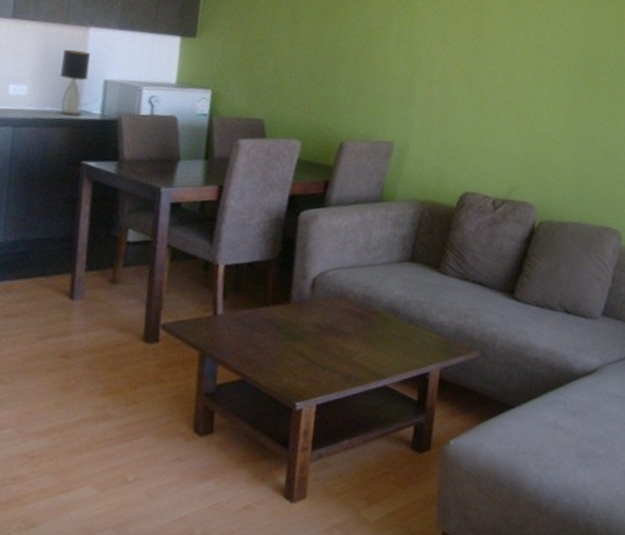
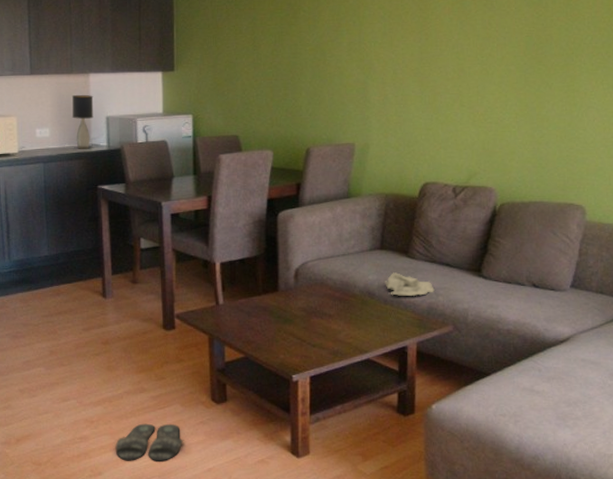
slippers: none [59,459,153,510] -> present [115,423,184,463]
tissue: none [411,288,464,317] -> present [385,272,435,297]

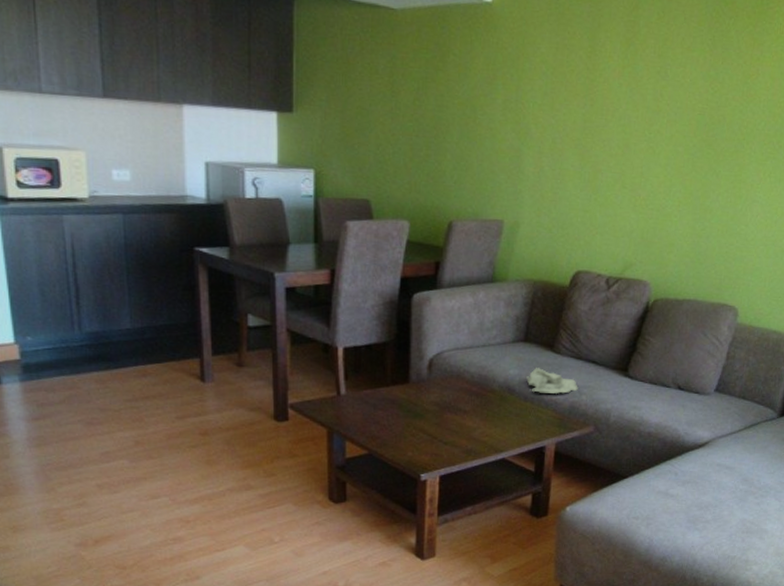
table lamp: present [71,94,94,149] -> none [159,129,189,201]
slippers: present [115,423,184,463] -> none [216,523,297,566]

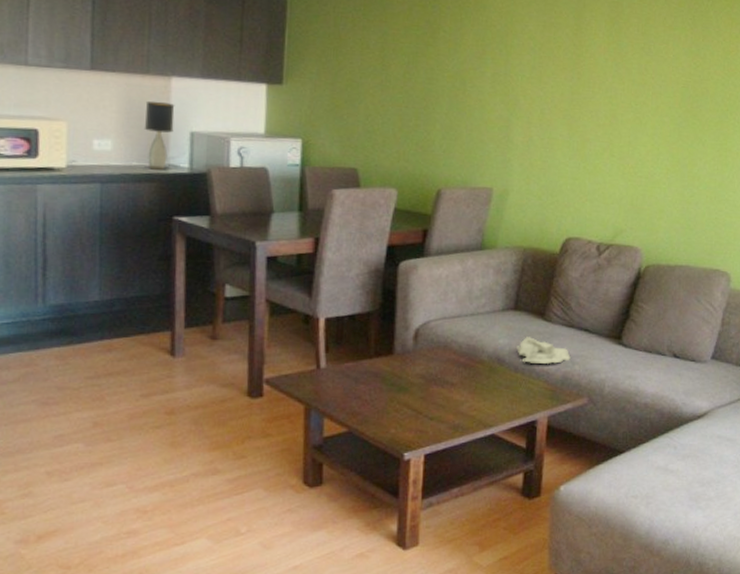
table lamp: none [159,129,189,201] -> present [144,101,175,170]

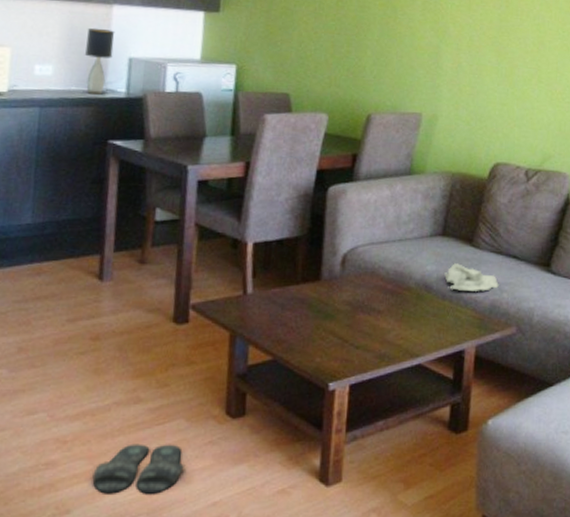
slippers: none [174,512,266,561] -> present [92,444,186,495]

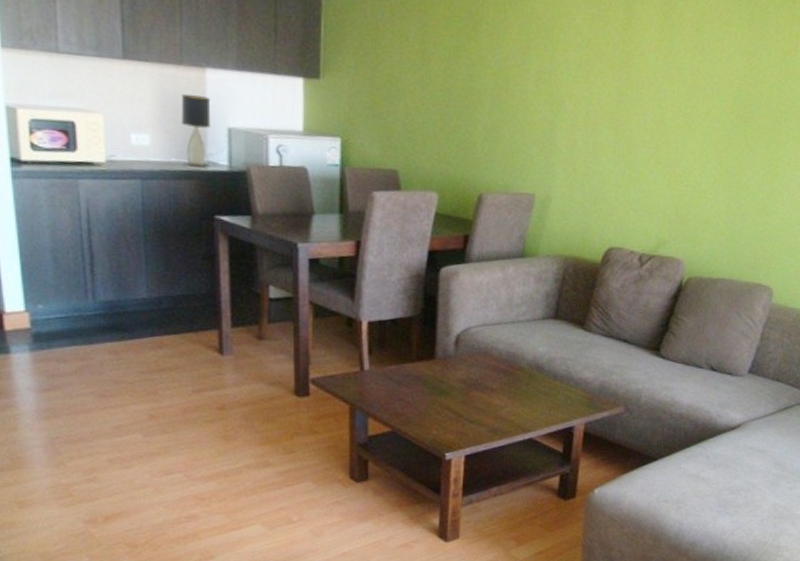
slippers: present [92,444,186,495] -> none [231,502,316,546]
tissue: present [444,263,499,292] -> none [556,346,609,373]

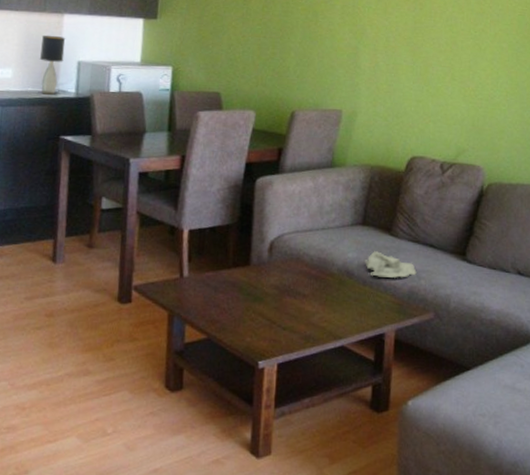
tissue: none [556,346,609,373] -> present [365,251,417,279]

